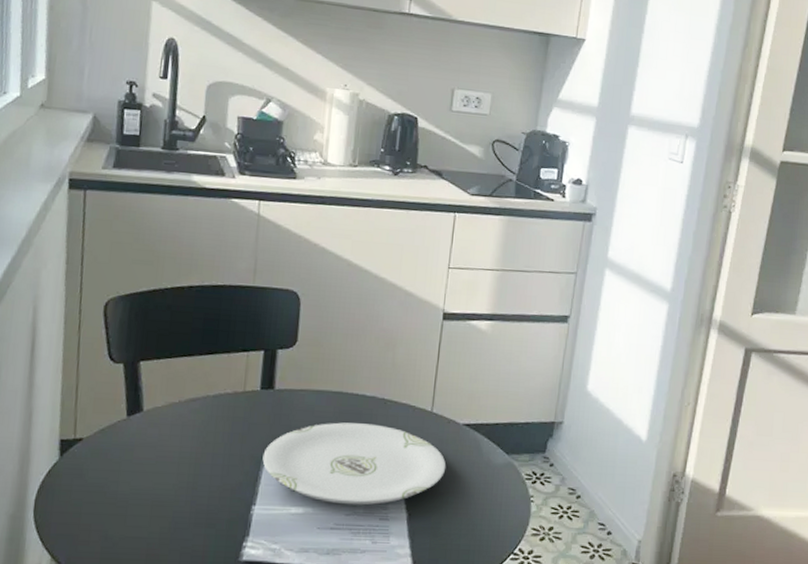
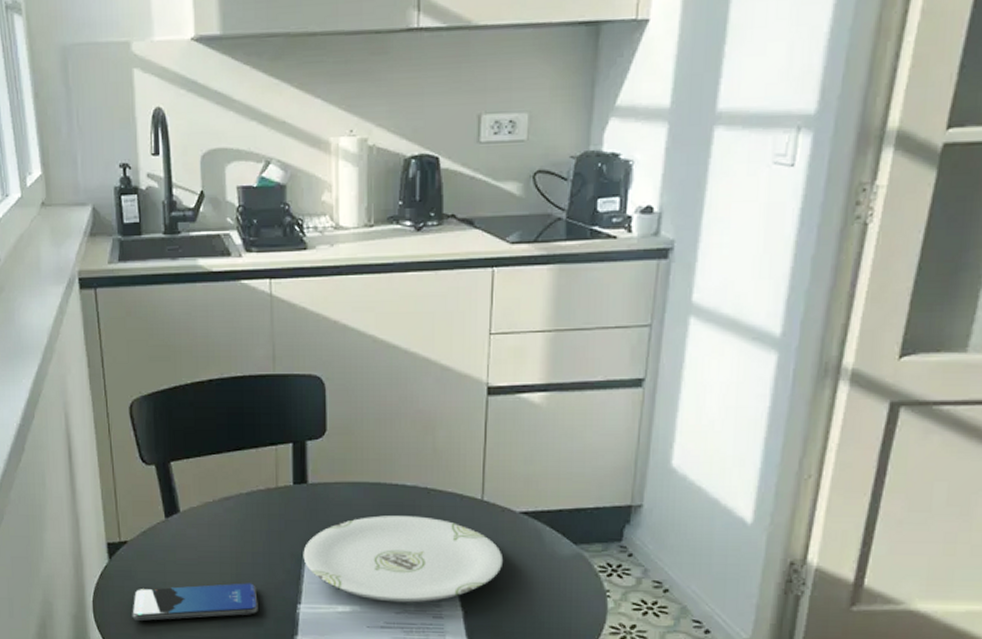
smartphone: none [76,483,213,521] -> present [132,583,258,621]

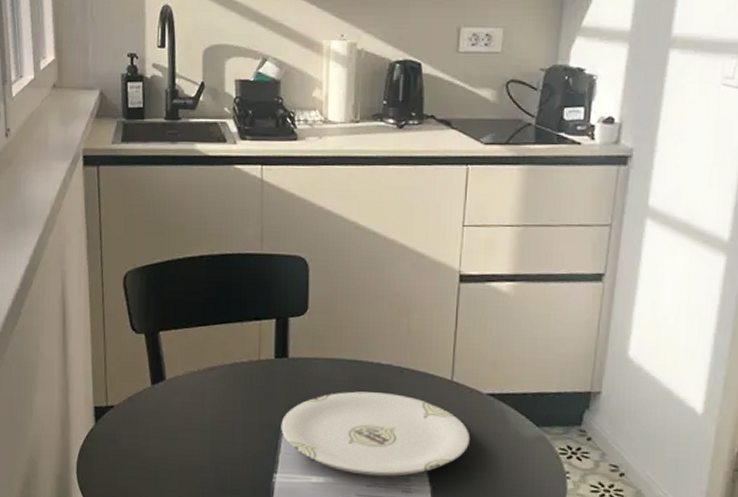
smartphone: present [132,583,258,621] -> none [114,451,236,484]

